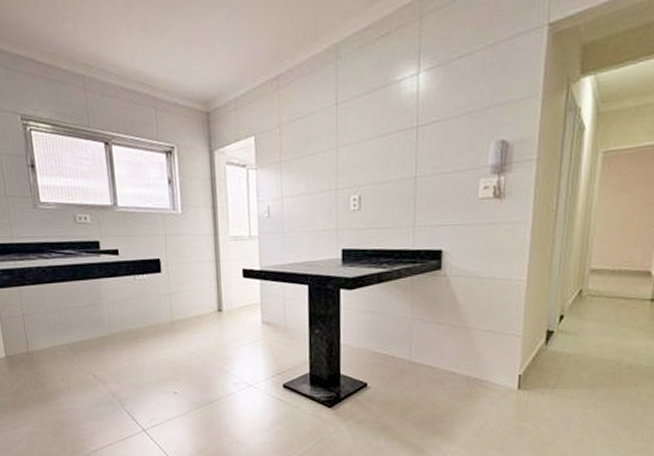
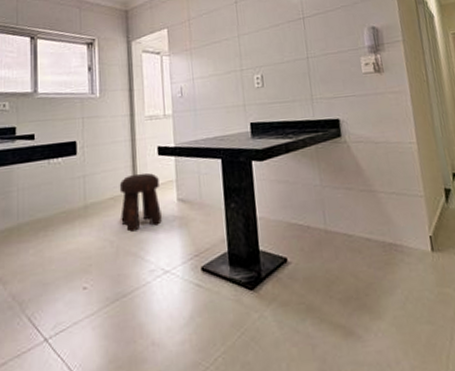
stool: none [204,294,246,348] -> present [119,173,162,232]

